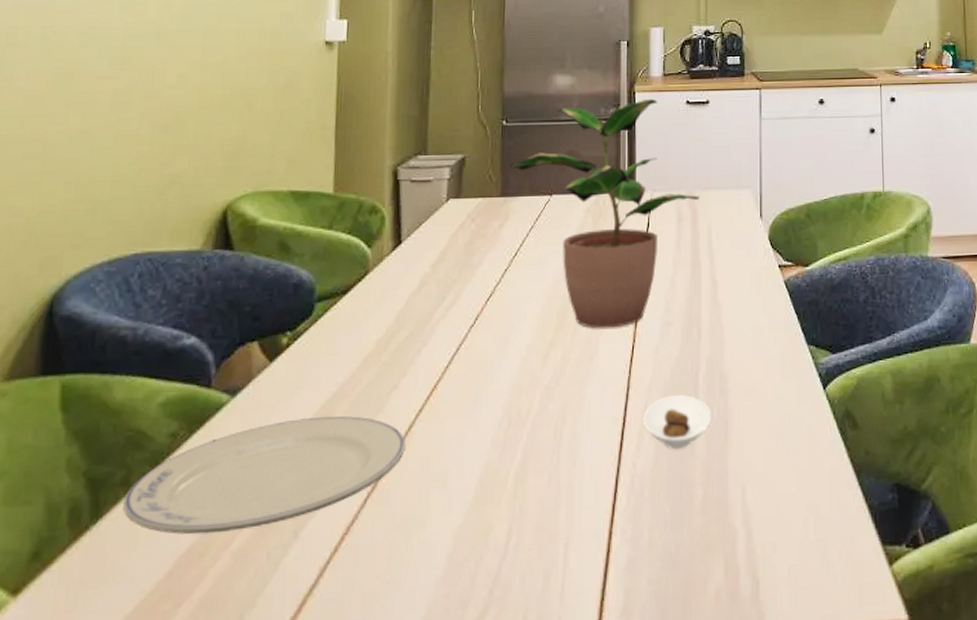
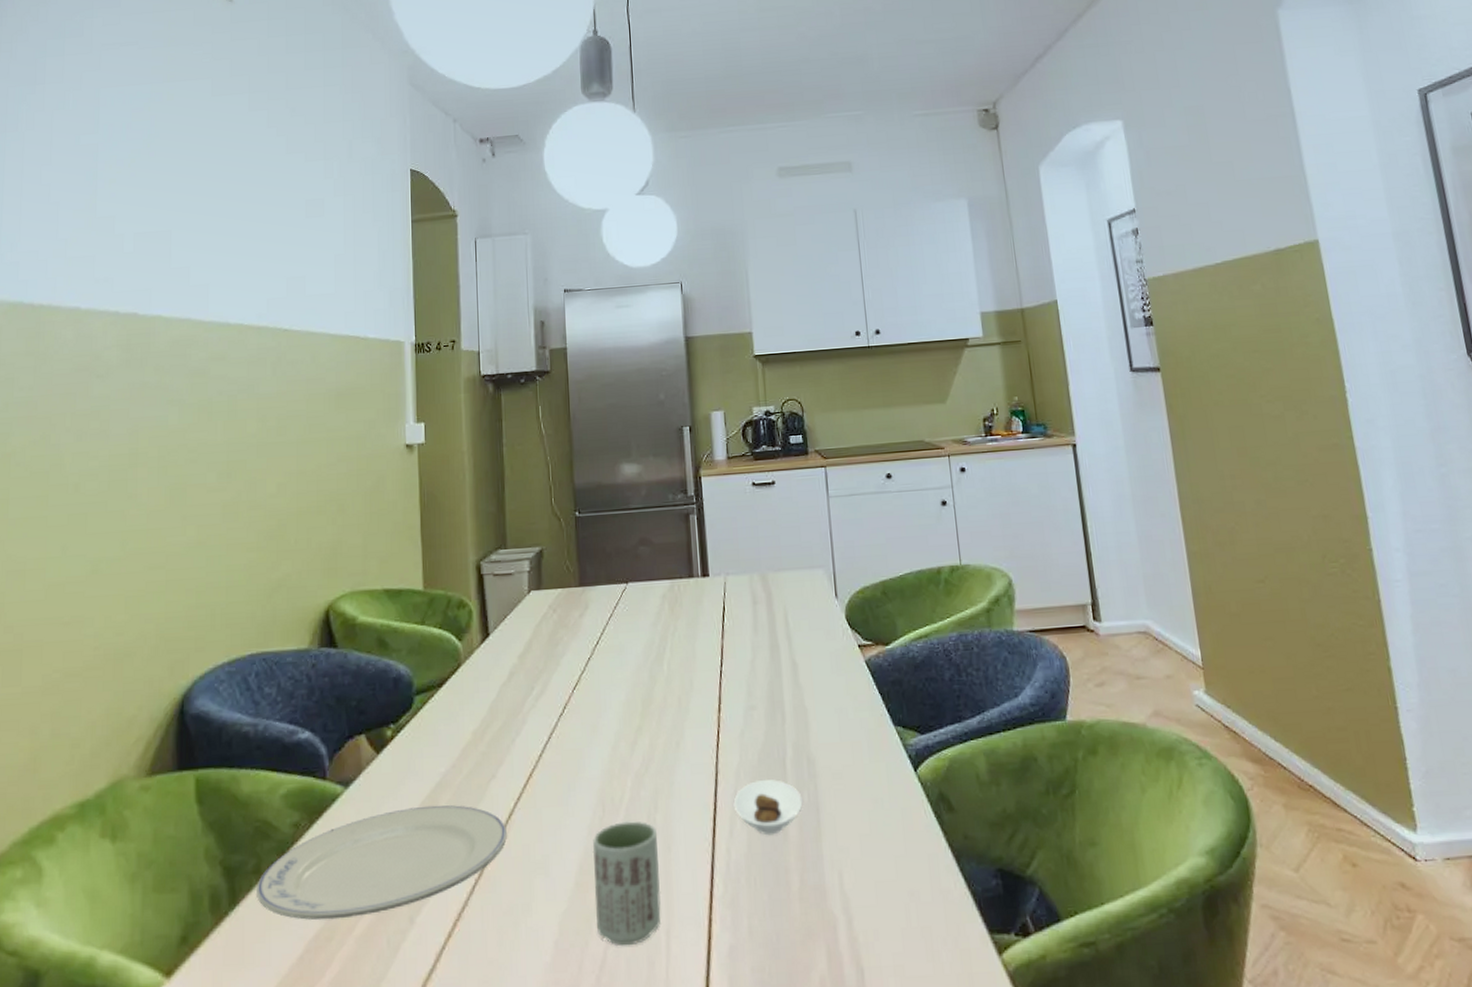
cup: none [494,434,563,560] -> present [592,821,661,946]
potted plant: present [509,98,700,328] -> none [585,482,773,714]

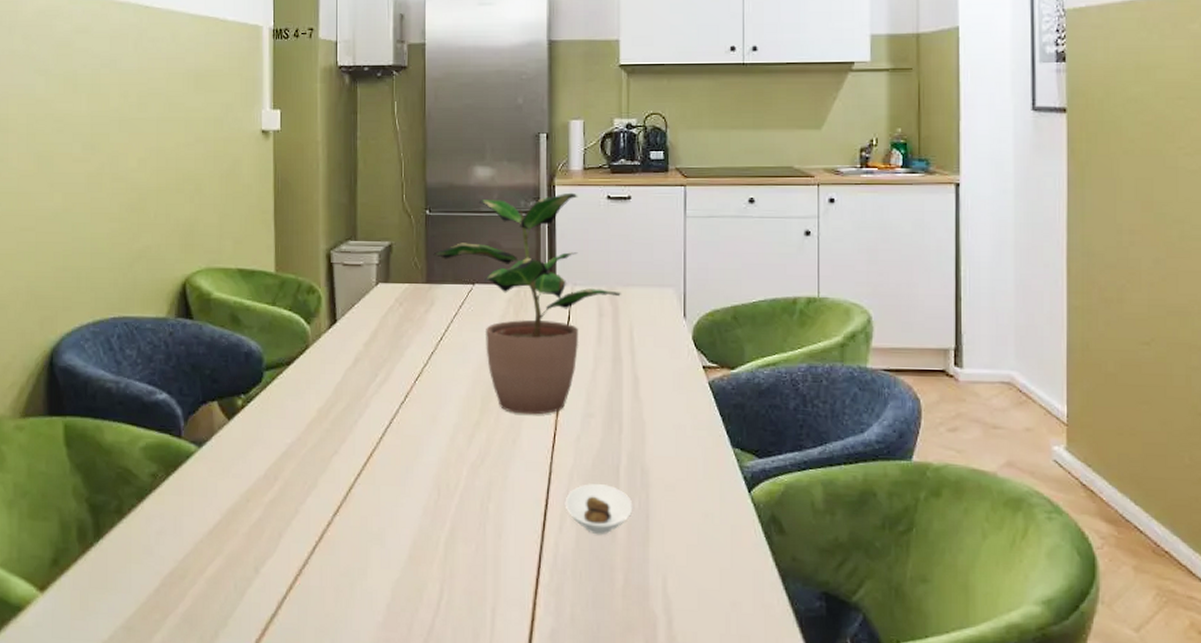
plate: present [257,805,507,920] -> none [118,471,346,562]
potted plant: none [585,482,773,714] -> present [433,192,621,415]
cup: present [592,821,661,946] -> none [426,506,489,617]

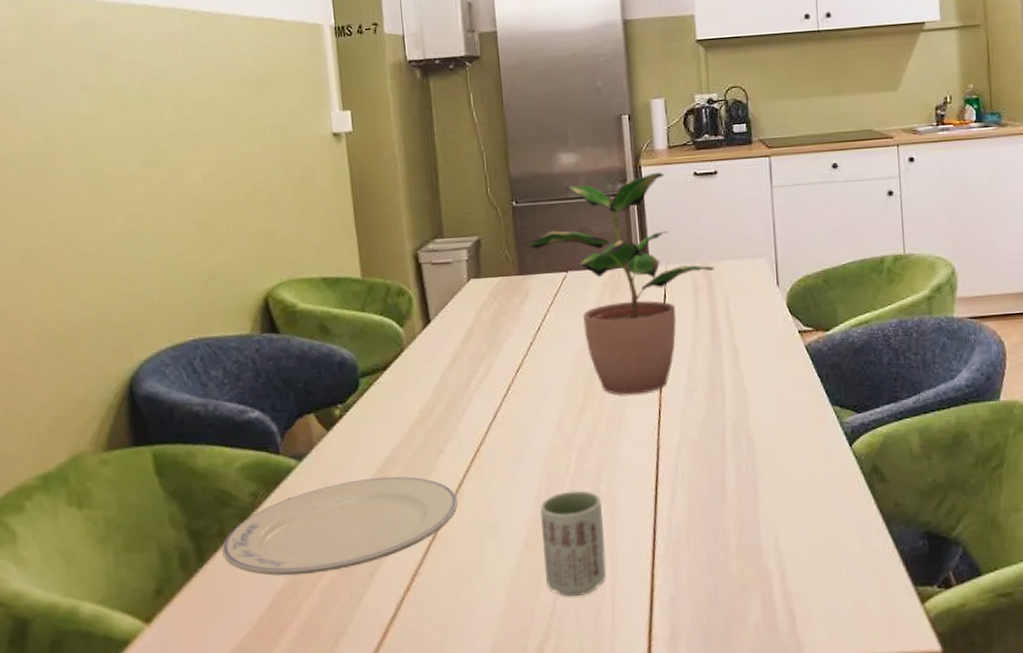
plate: none [118,471,346,562] -> present [222,476,458,576]
cup: none [426,506,489,617] -> present [540,490,606,597]
saucer: present [565,483,633,535] -> none [674,453,741,503]

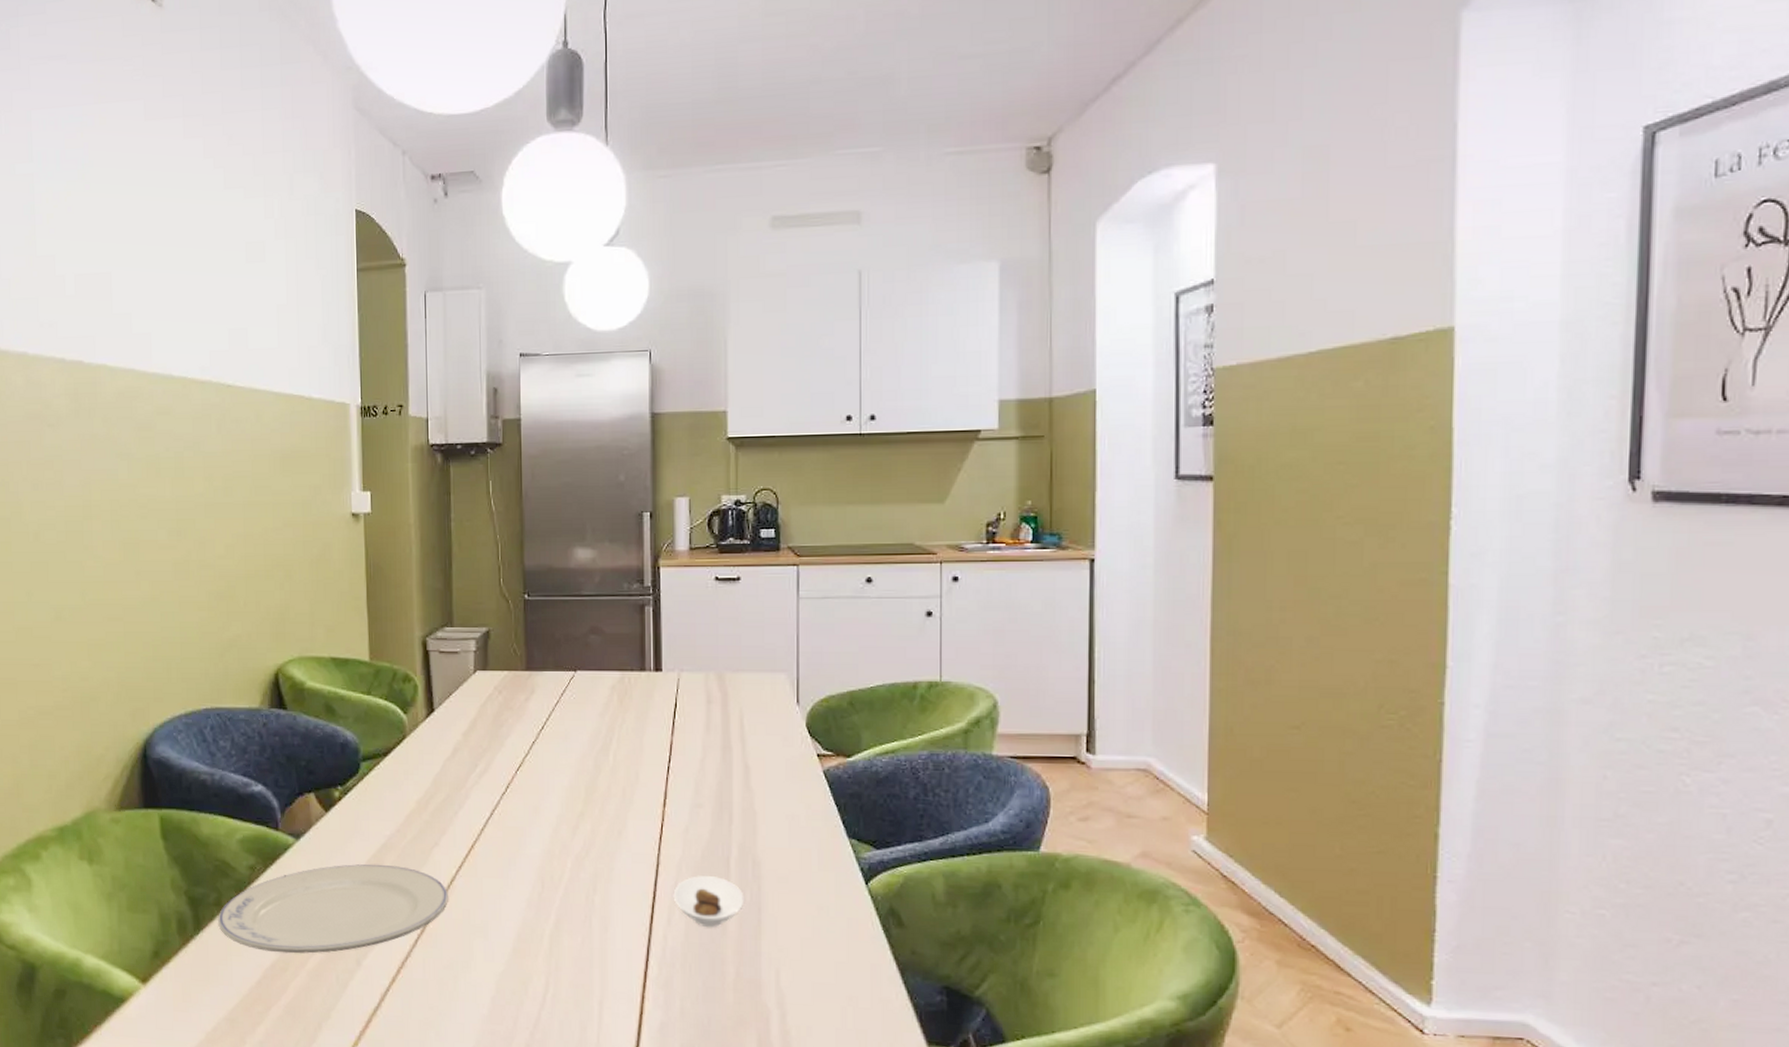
potted plant: present [523,172,714,395] -> none [532,574,730,805]
cup: present [540,490,606,597] -> none [530,899,596,1010]
saucer: none [674,453,741,503] -> present [673,875,744,928]

